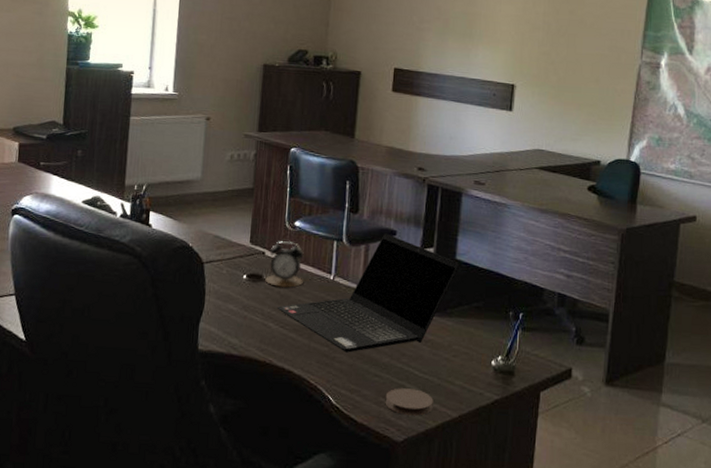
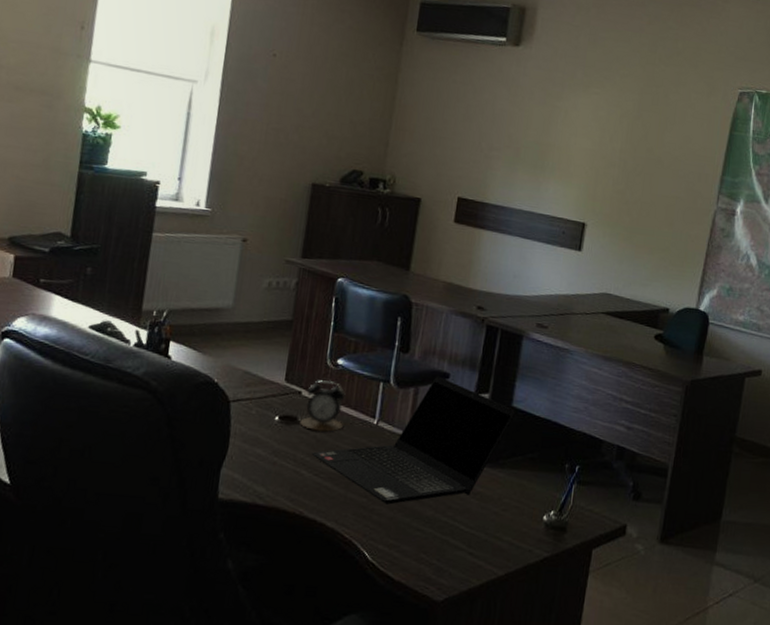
coaster: present [385,388,433,416] -> none [426,543,479,574]

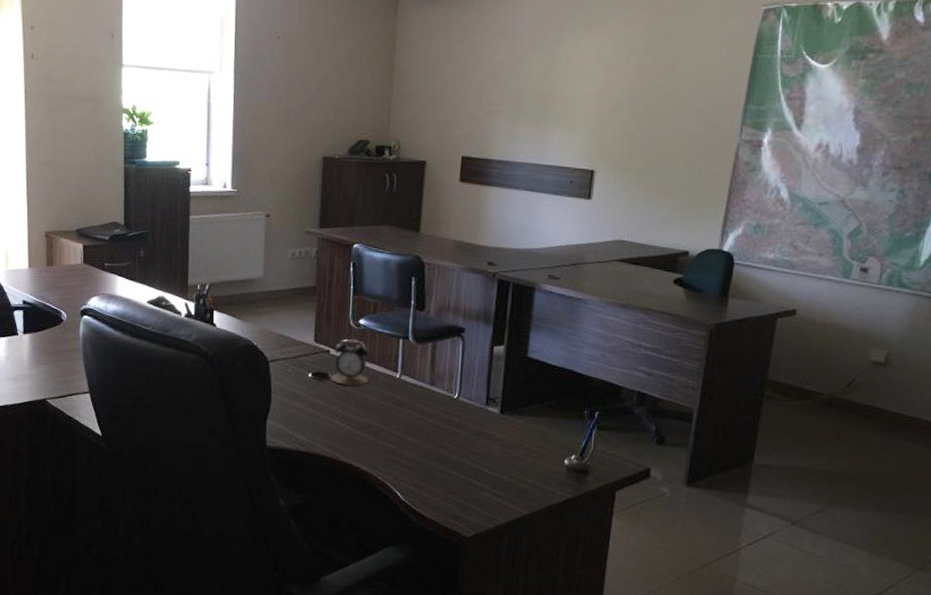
laptop computer: present [311,376,516,505] -> none [343,331,532,450]

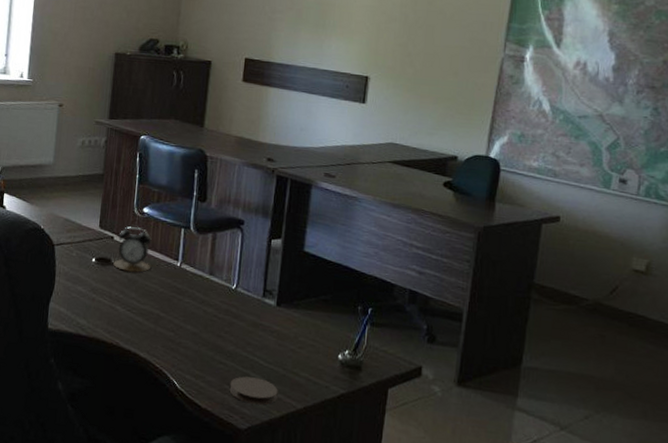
coaster: none [453,485,503,513] -> present [229,376,278,405]

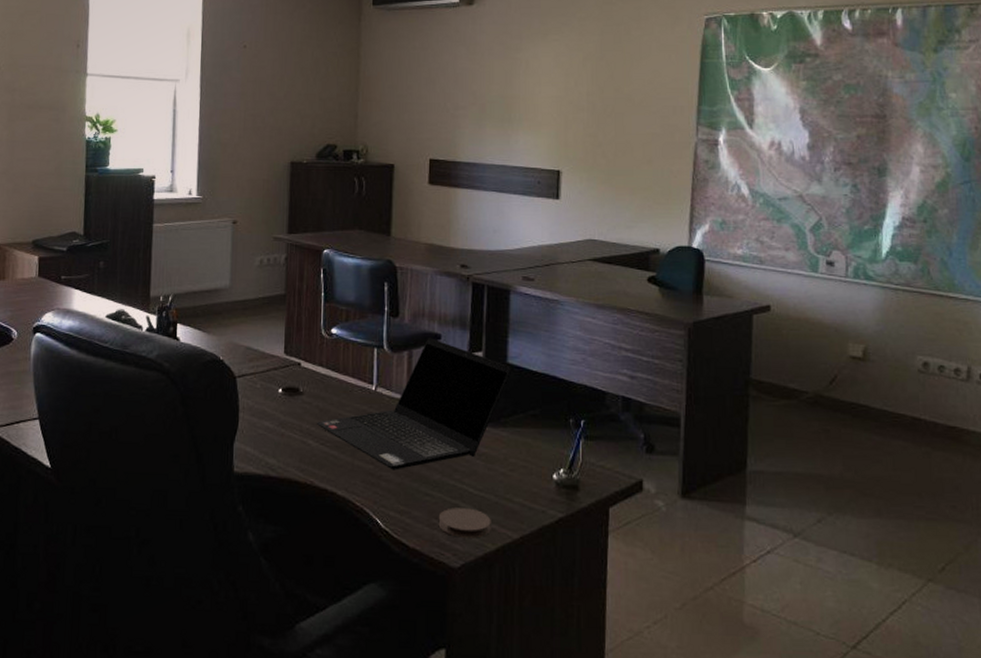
alarm clock: present [113,226,152,273] -> none [302,350,343,402]
laptop computer: none [124,223,308,339] -> present [316,338,512,470]

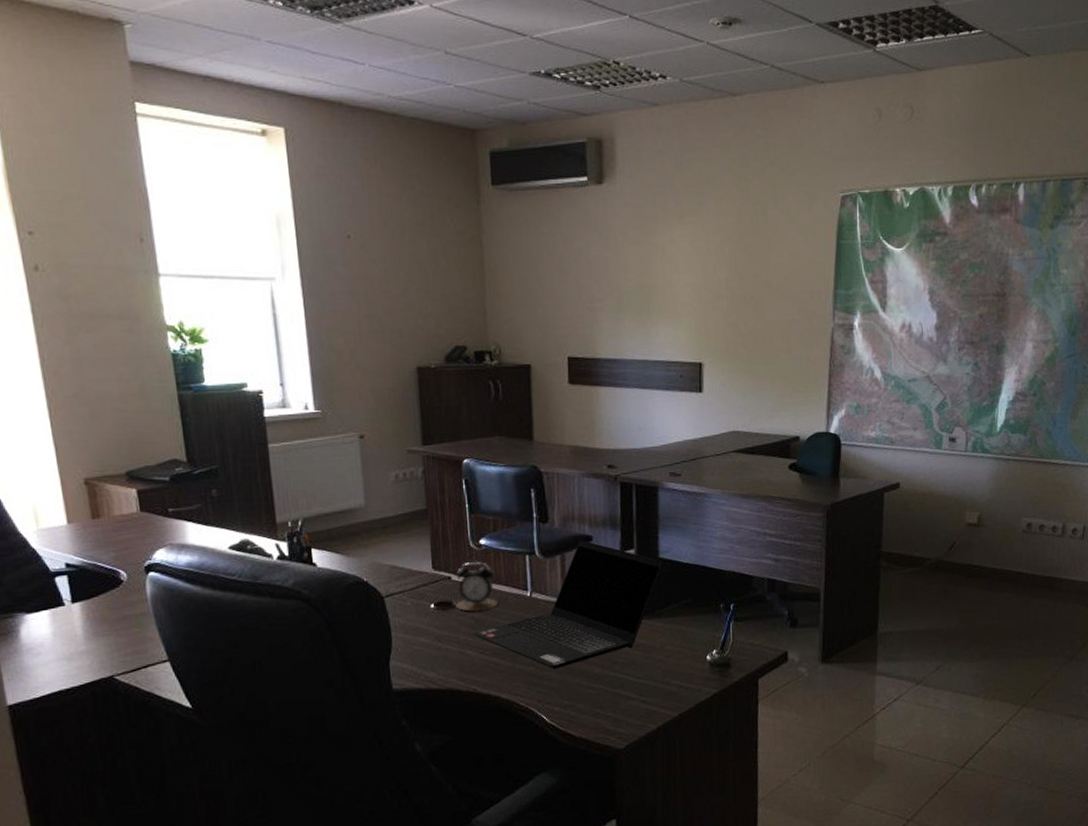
alarm clock: none [302,350,343,402] -> present [455,562,498,613]
coaster: present [438,508,491,538] -> none [601,695,652,722]

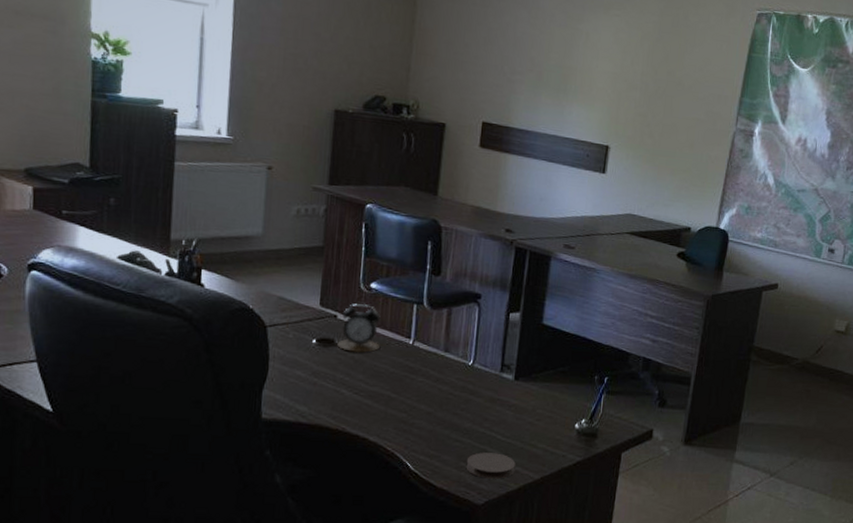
laptop computer: present [473,540,664,669] -> none [350,297,547,419]
coaster: none [601,695,652,722] -> present [466,452,516,479]

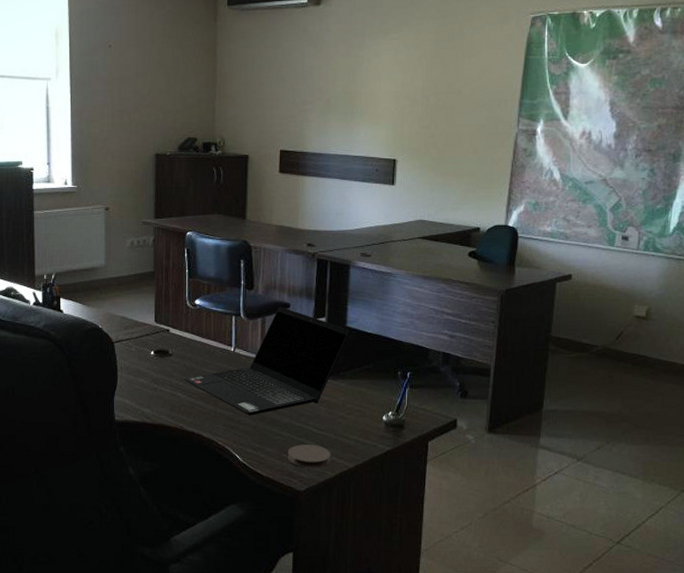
alarm clock: present [337,304,381,353] -> none [171,319,206,361]
laptop computer: none [350,297,547,419] -> present [183,306,350,416]

